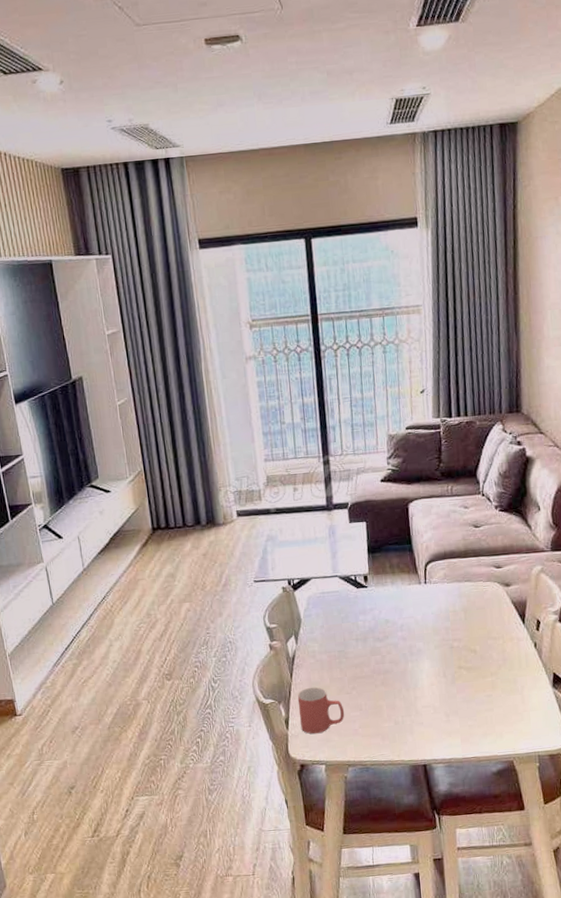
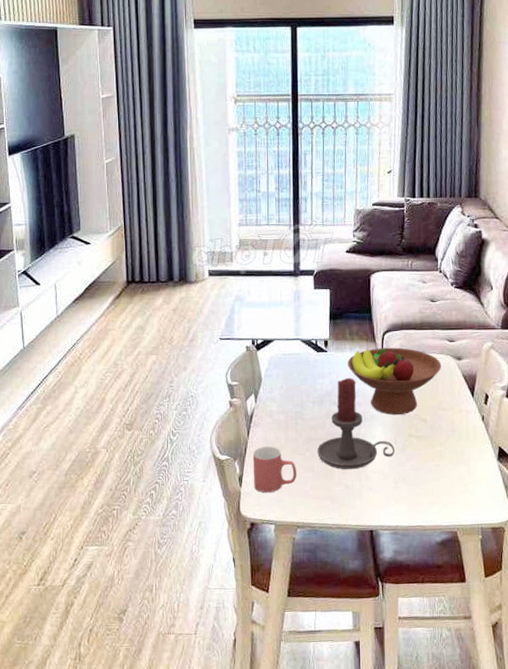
candle holder: none [364,612,445,706] -> present [317,378,395,470]
fruit bowl: none [389,577,490,648] -> present [347,347,442,415]

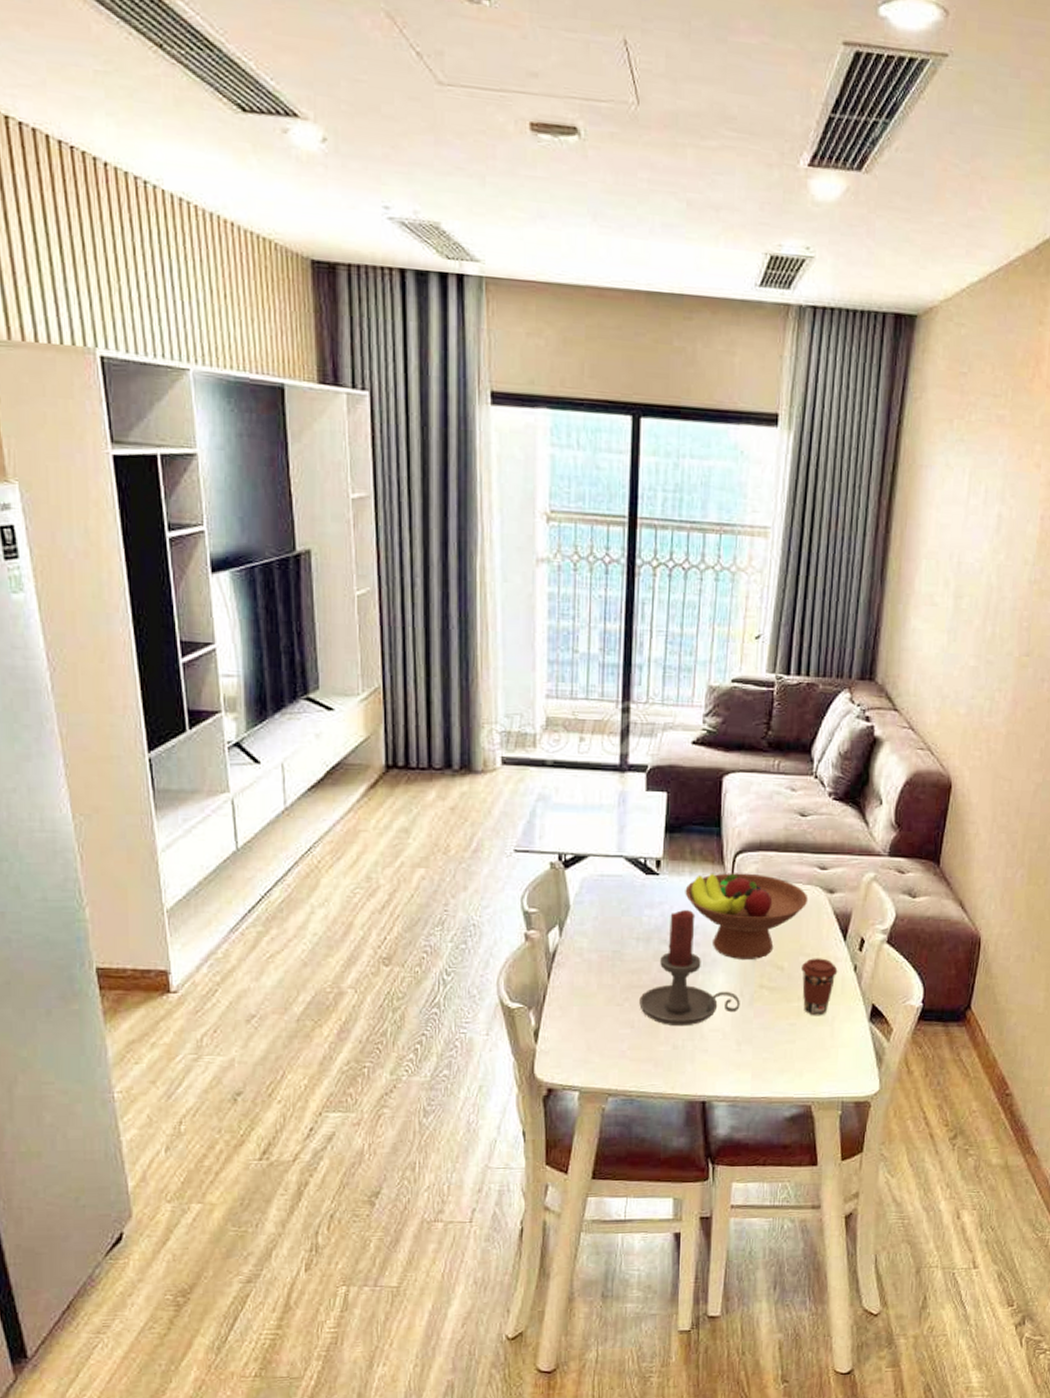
mug: present [252,446,297,493] -> none [553,992,612,1052]
coffee cup: none [441,411,469,458] -> present [801,958,838,1016]

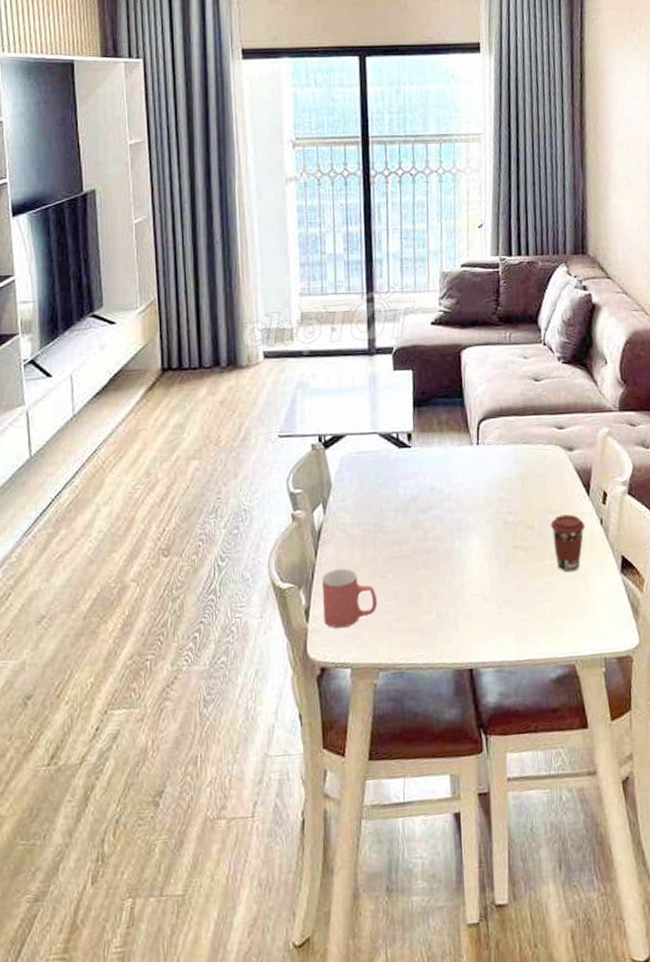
mug: none [553,992,612,1052] -> present [321,568,378,629]
candle holder: present [639,910,740,1027] -> none [402,478,497,594]
fruit bowl: present [685,873,809,959] -> none [436,438,550,522]

